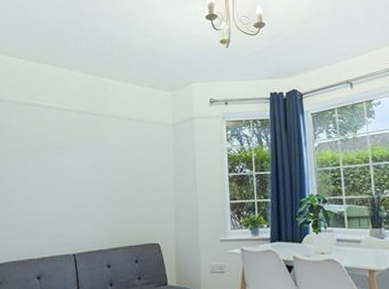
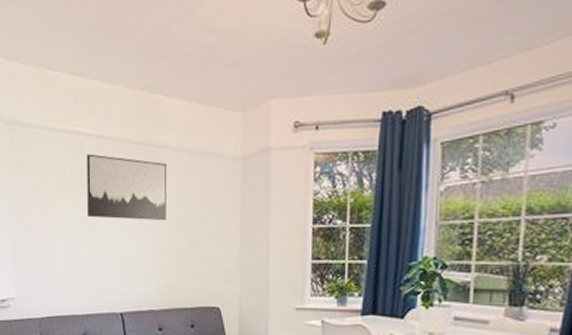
wall art: none [46,122,115,174] -> present [86,154,168,221]

